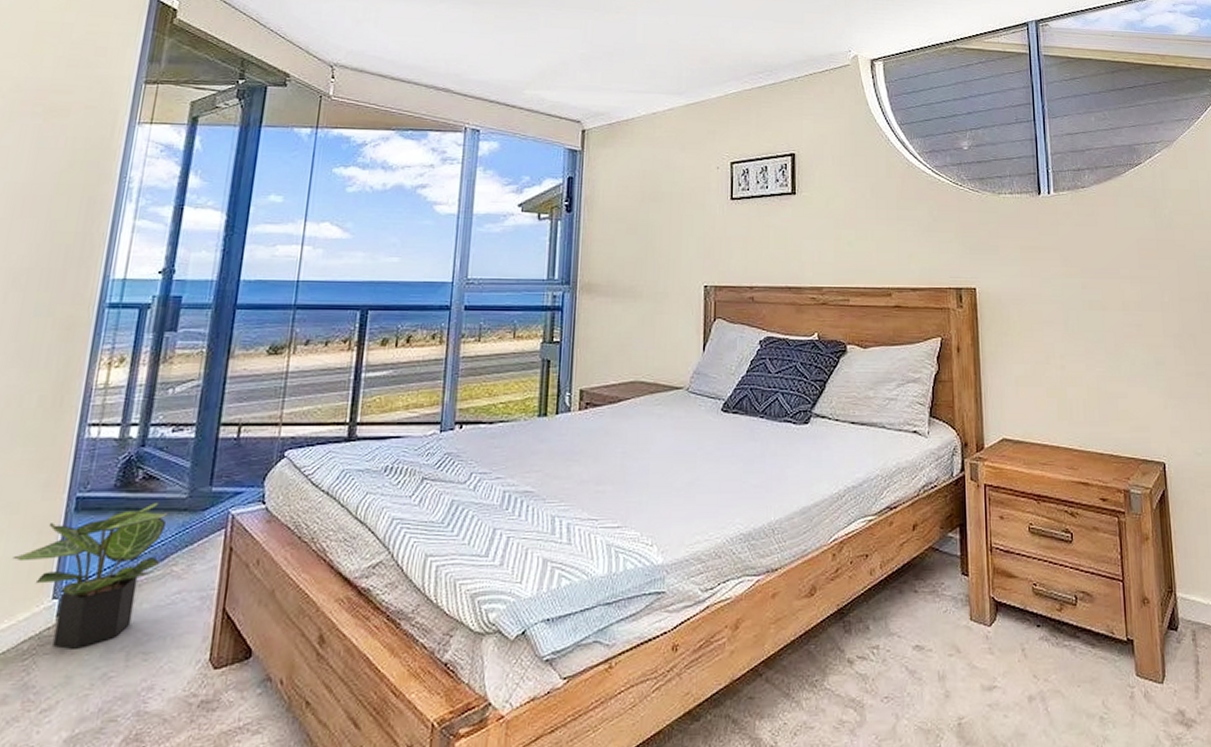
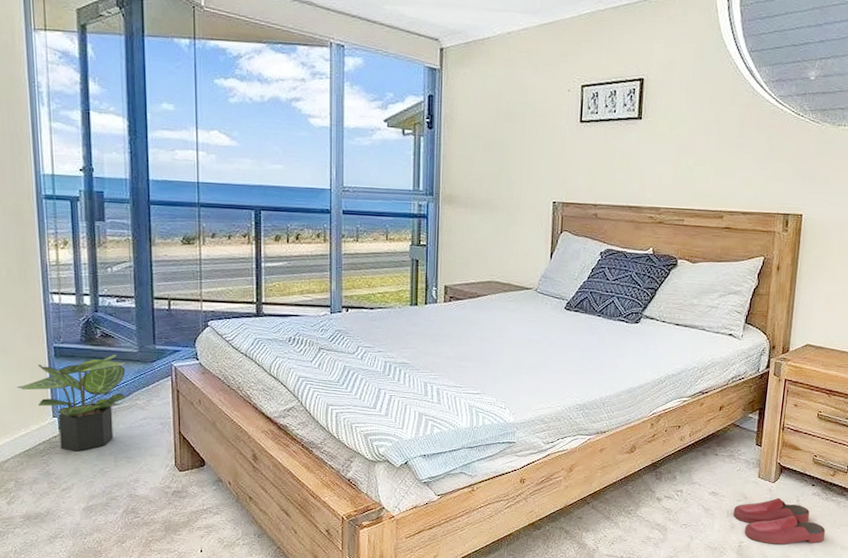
slippers: none [945,647,1065,718] -> present [733,497,826,545]

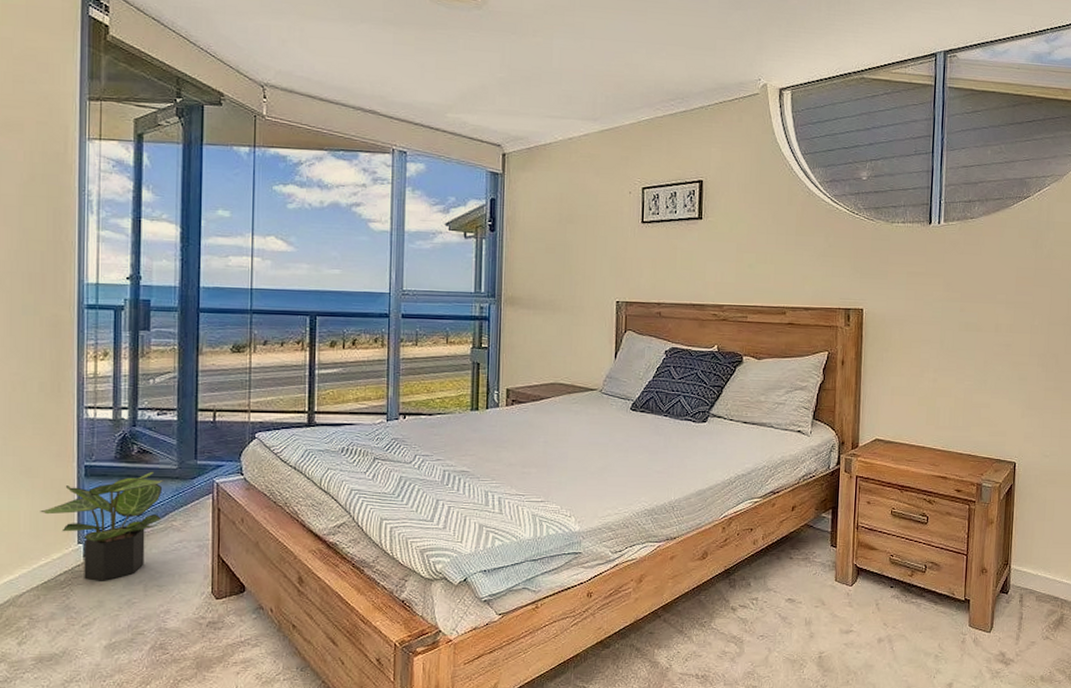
slippers: present [733,497,826,545] -> none [811,602,908,653]

